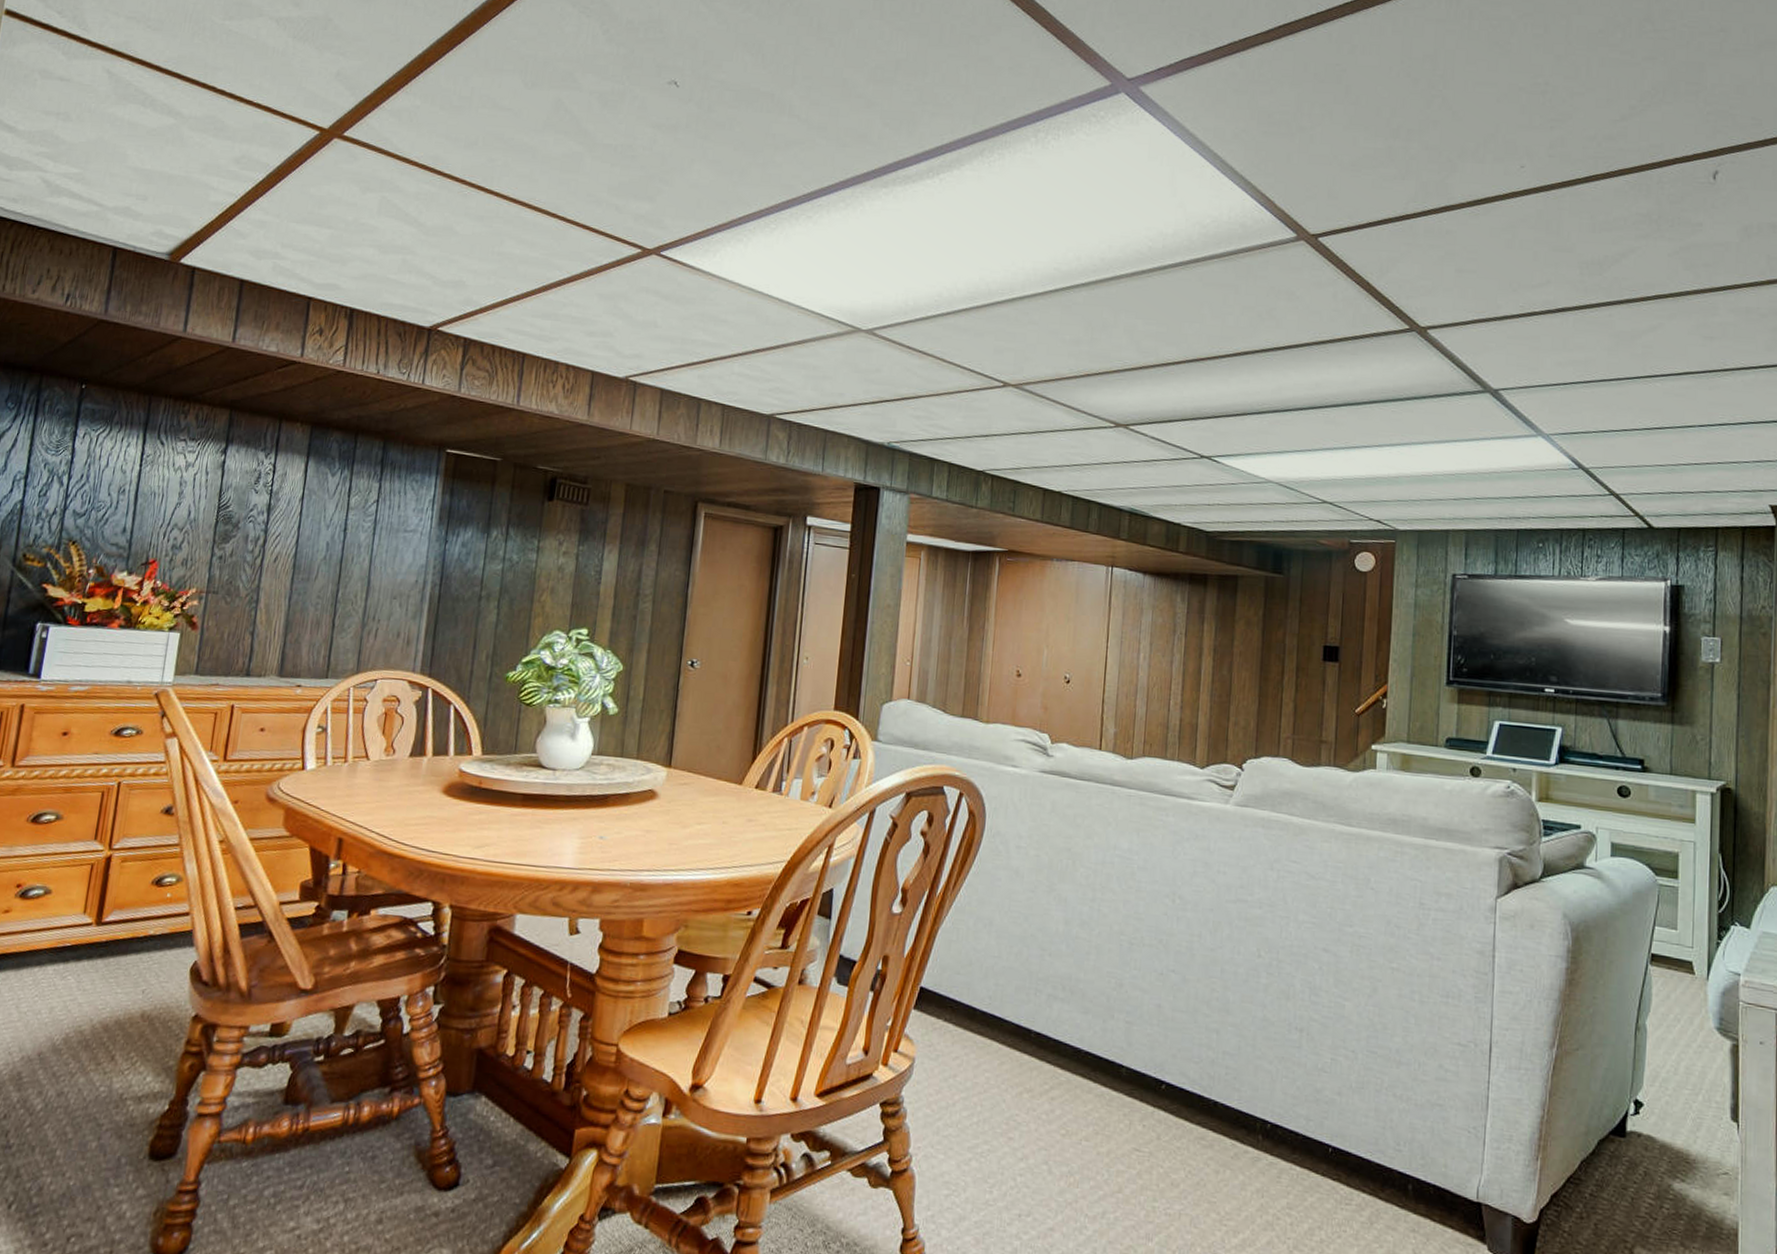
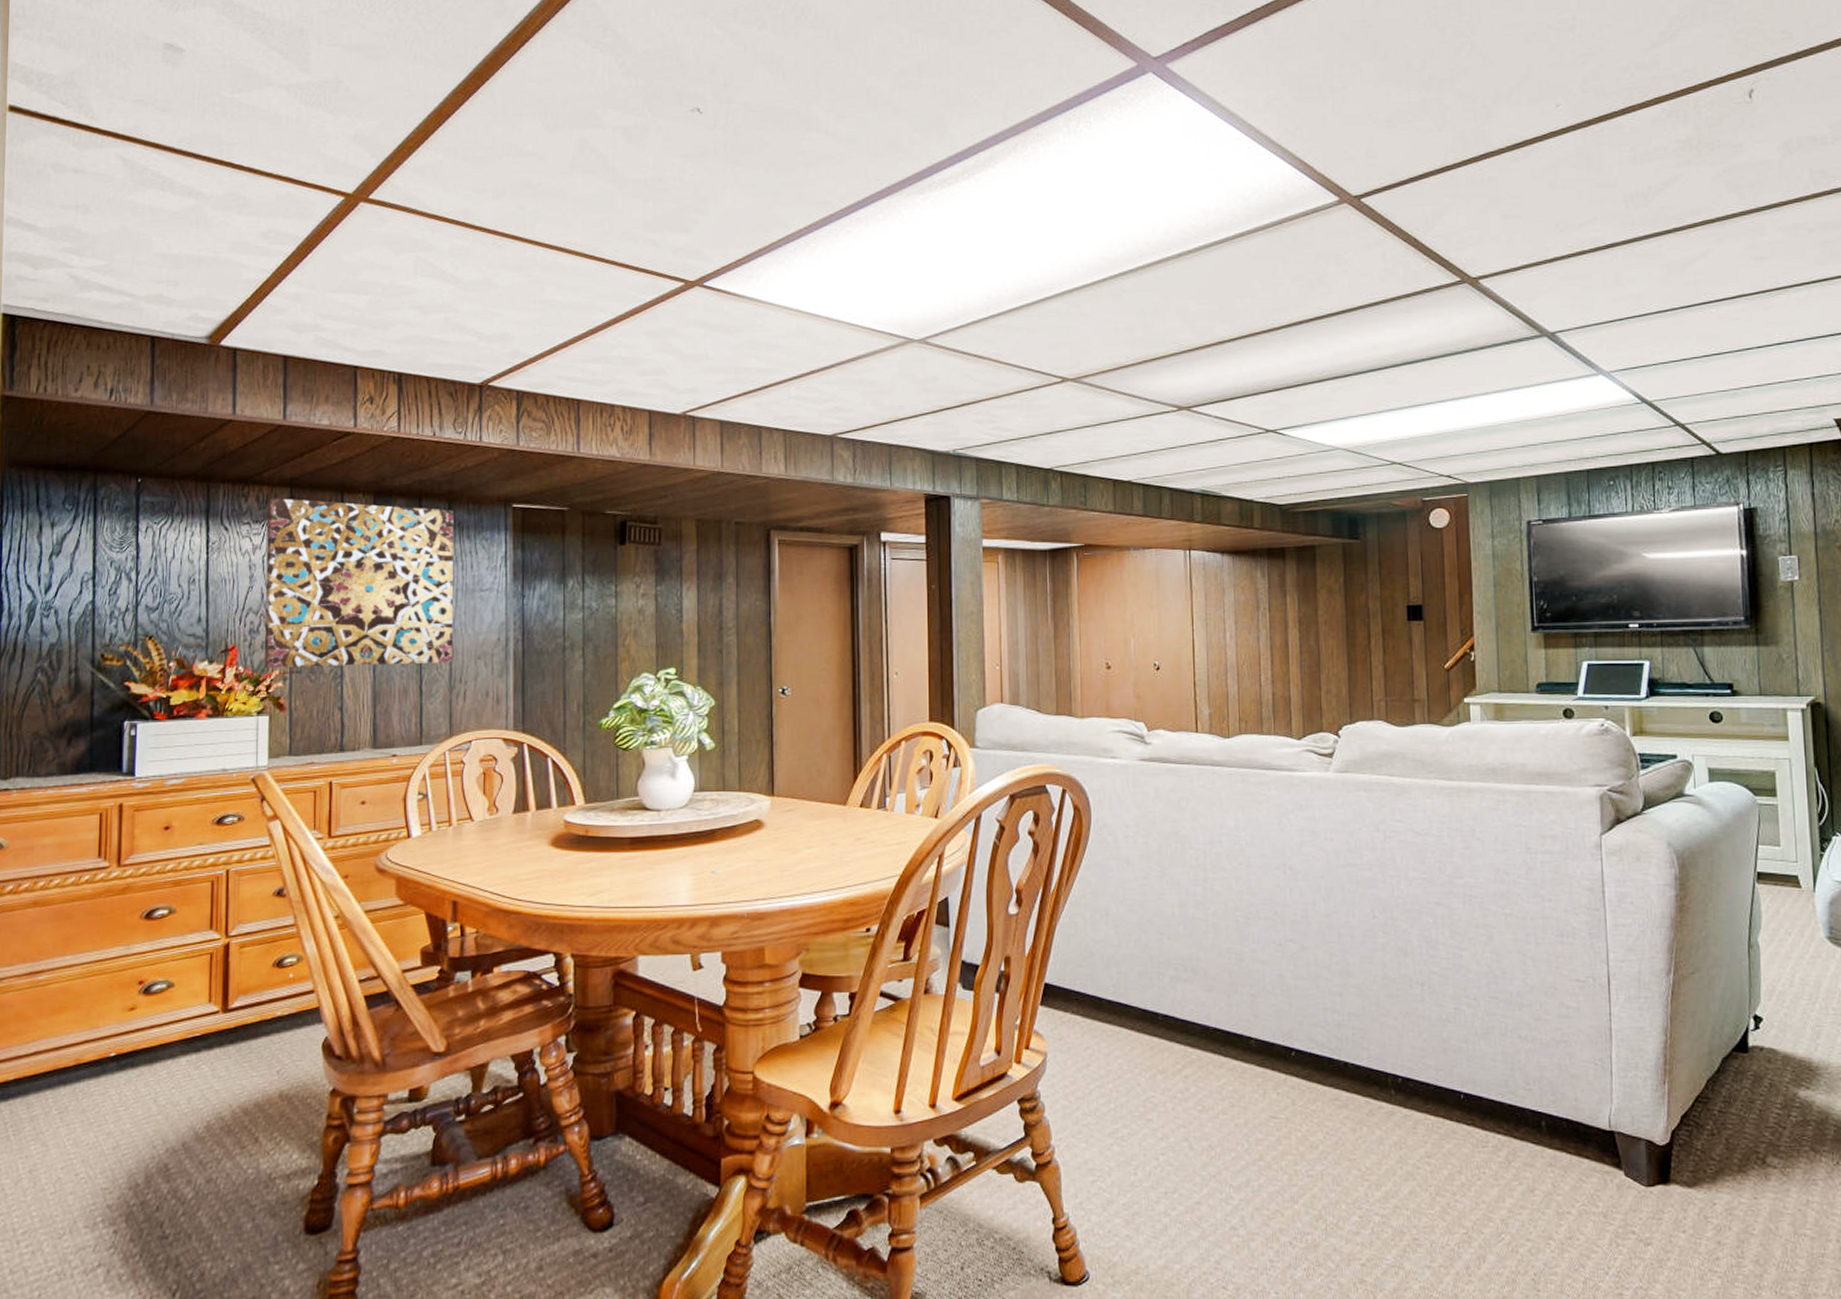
wall art: none [182,418,388,600] -> present [264,498,454,668]

